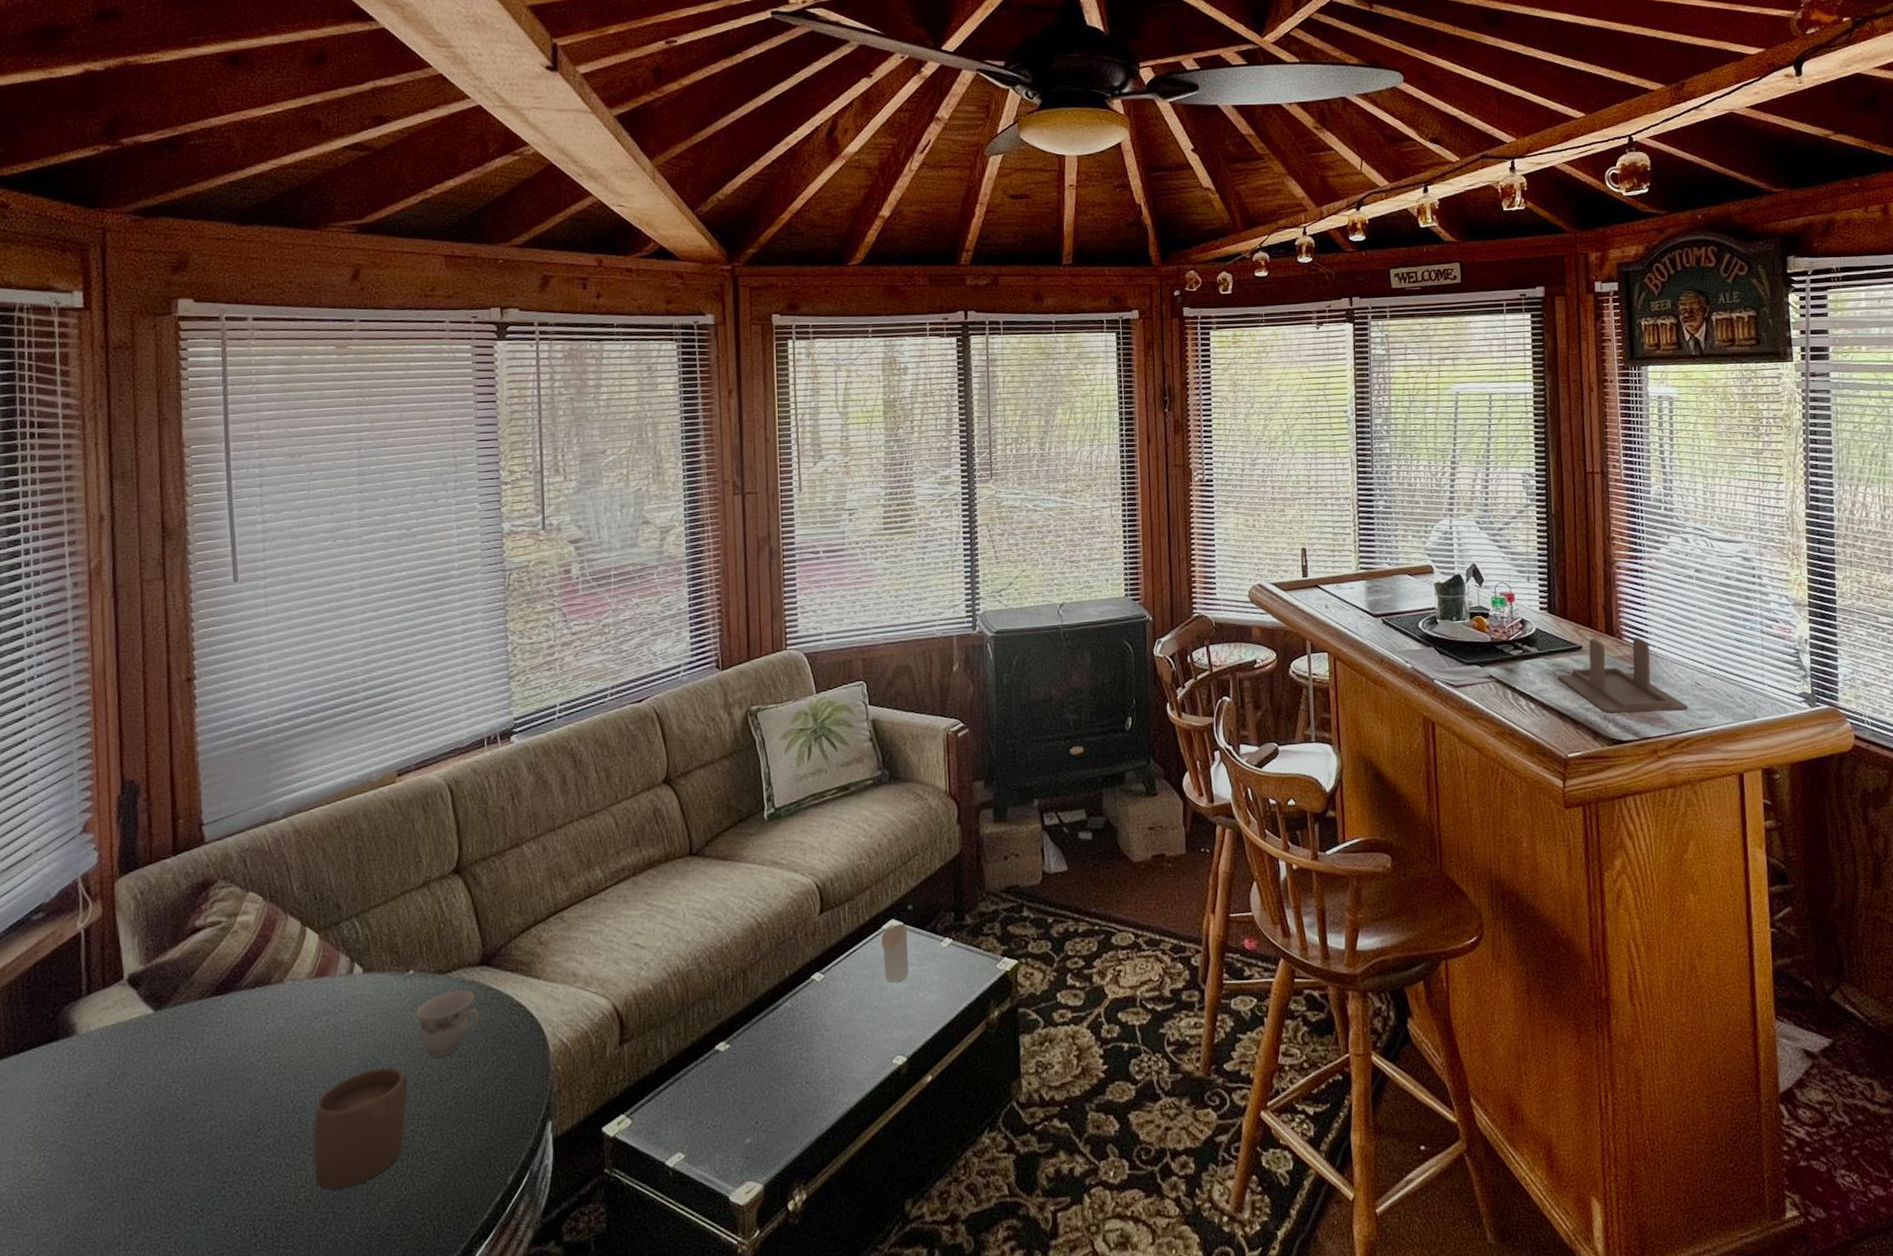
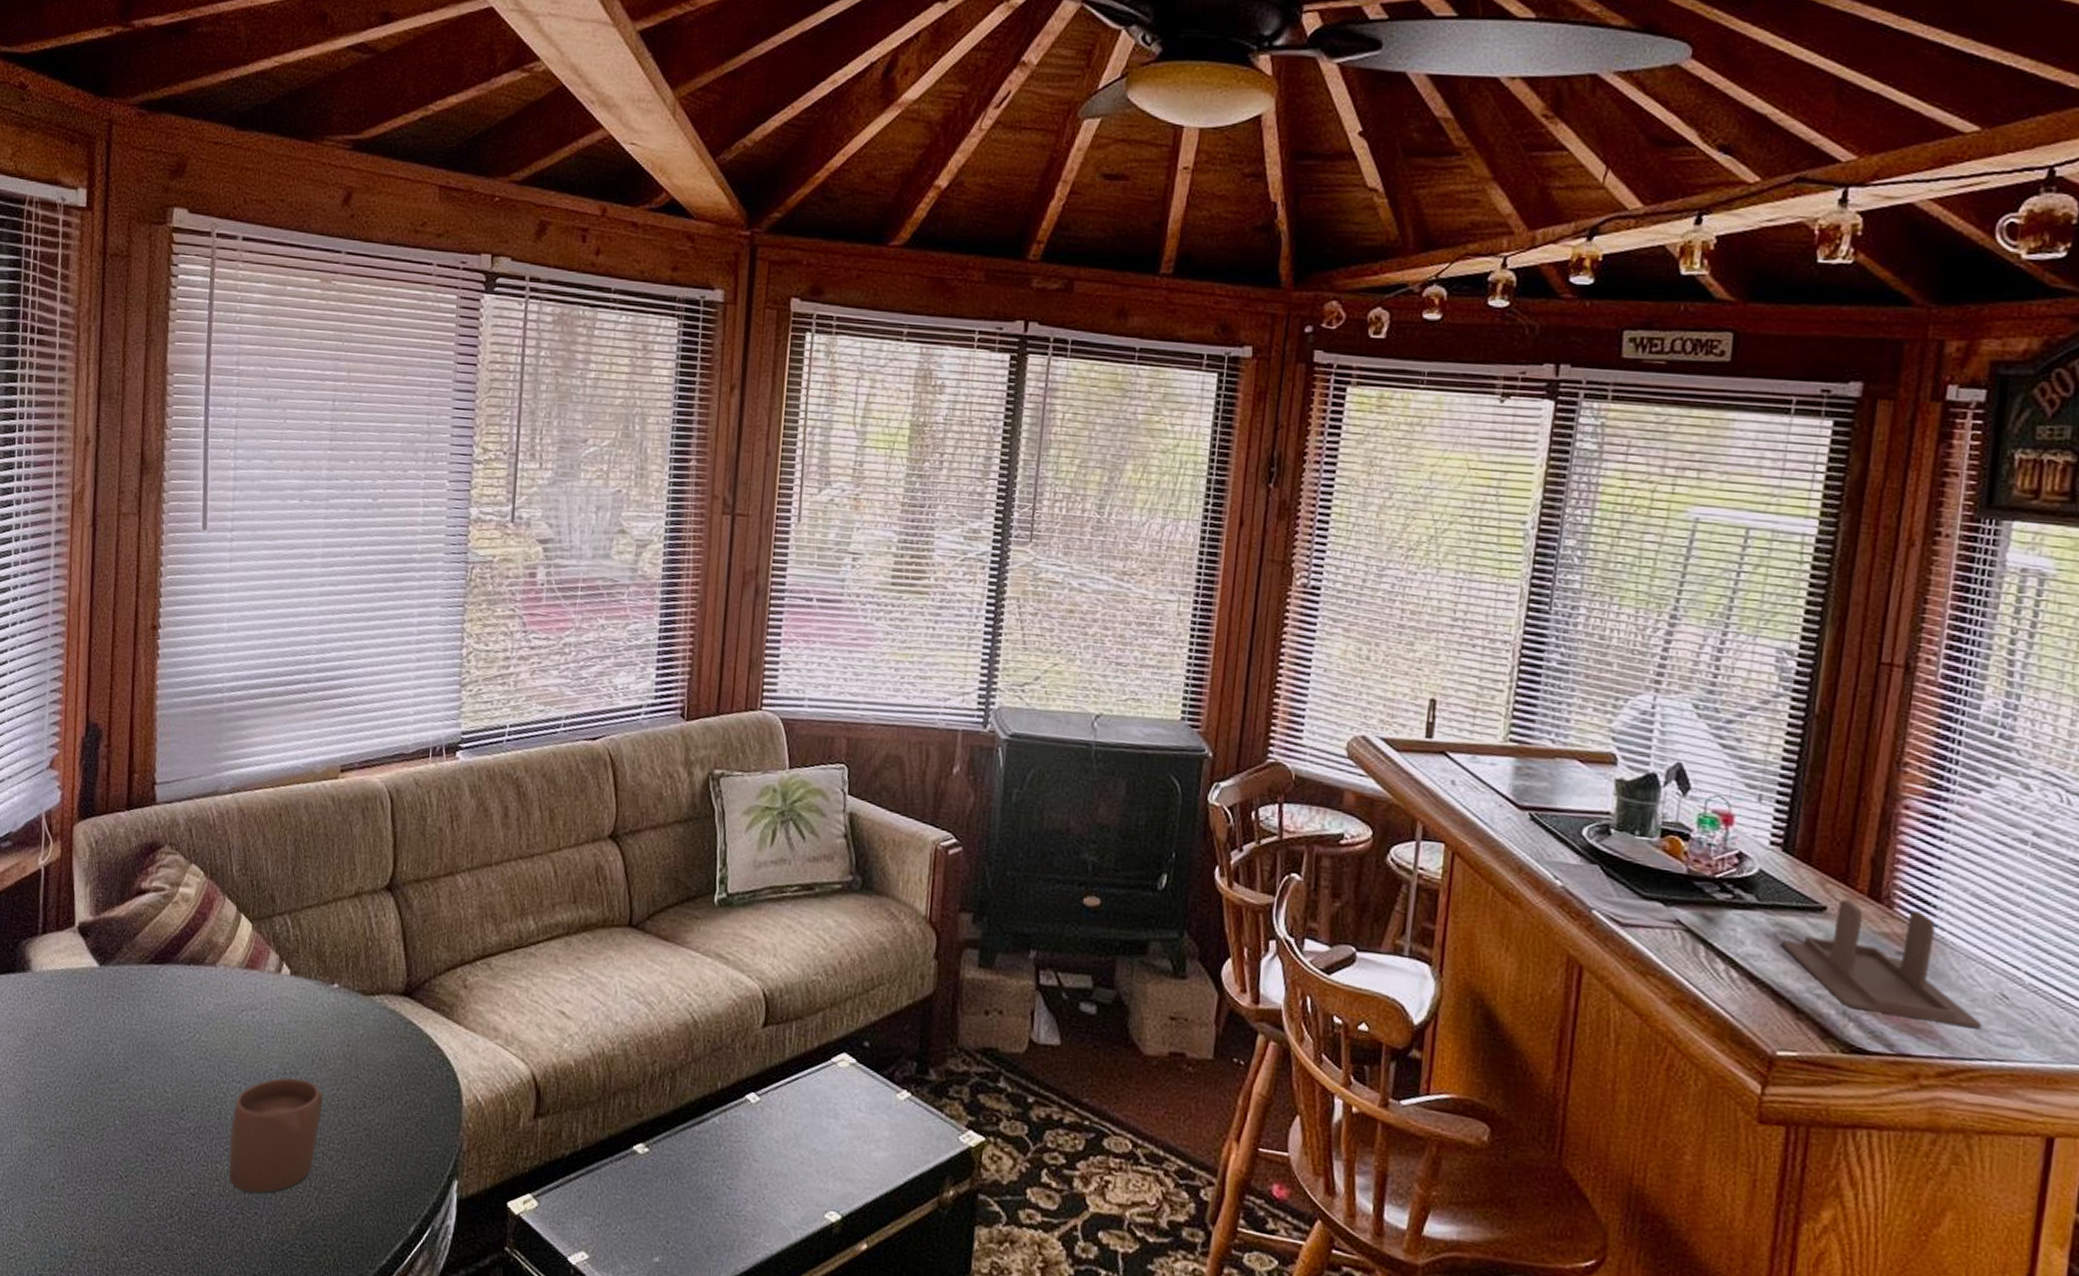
teacup: present [415,989,479,1058] -> none [336,1015,397,1083]
candle: present [881,923,910,984] -> none [828,1060,861,1128]

